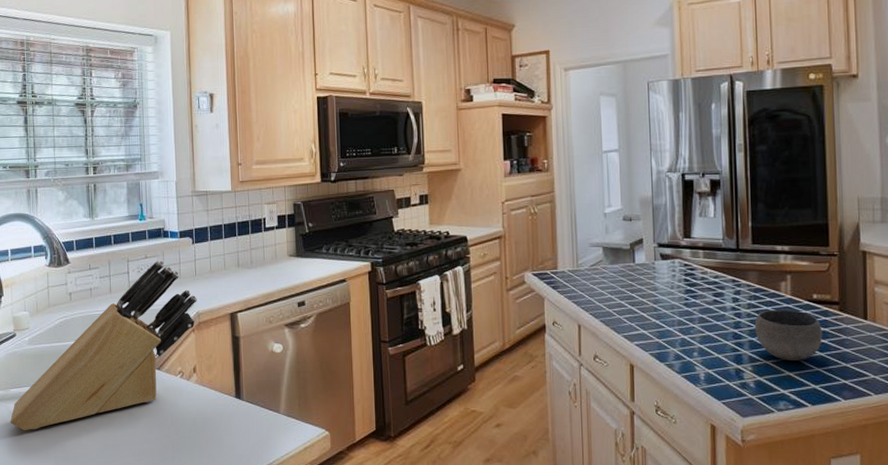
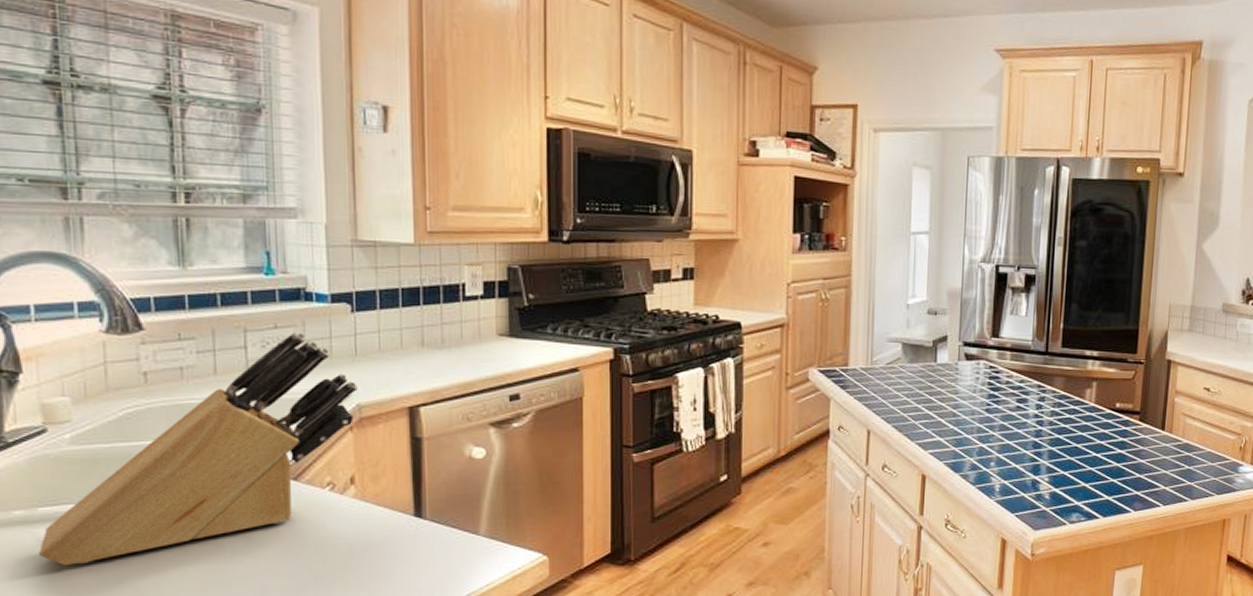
bowl: present [754,309,823,361] -> none [1055,417,1122,471]

